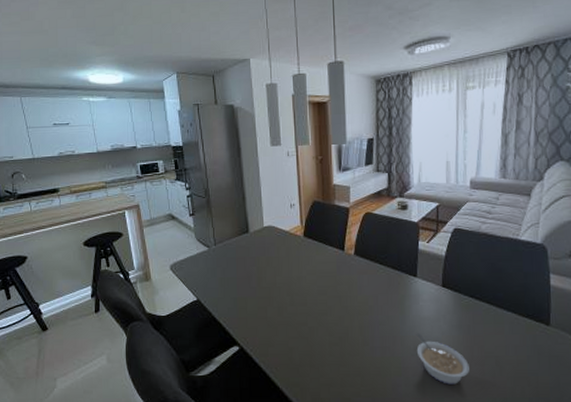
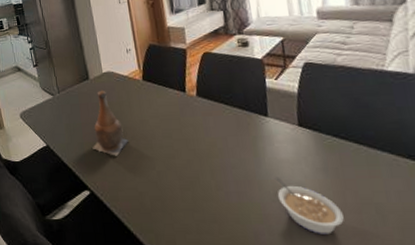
bottle: none [246,244,283,312] -> present [92,90,128,156]

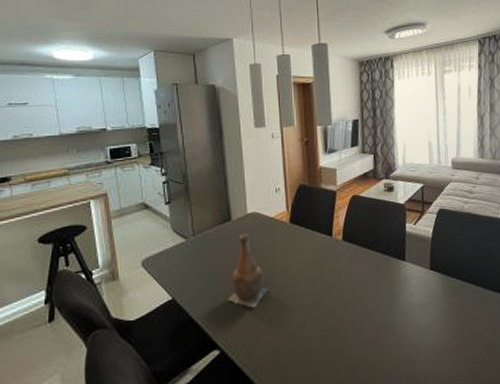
legume: present [274,177,344,235] -> none [407,320,461,374]

